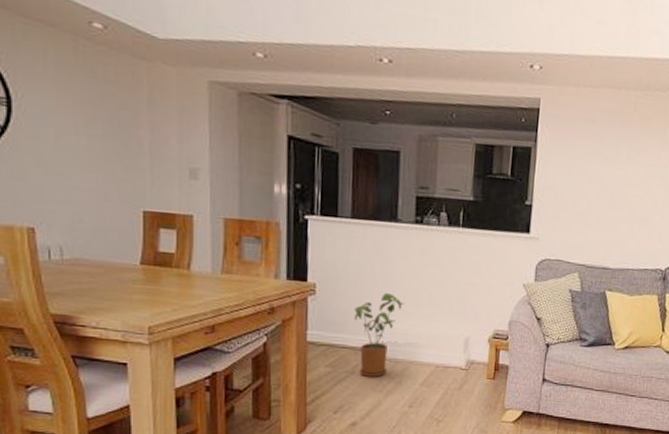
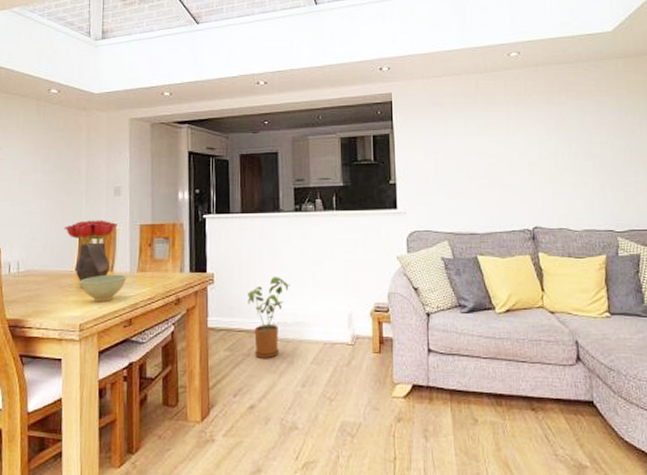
bouquet: none [121,205,196,286] -> present [63,220,118,288]
bowl: none [146,273,209,304] -> present [79,274,127,301]

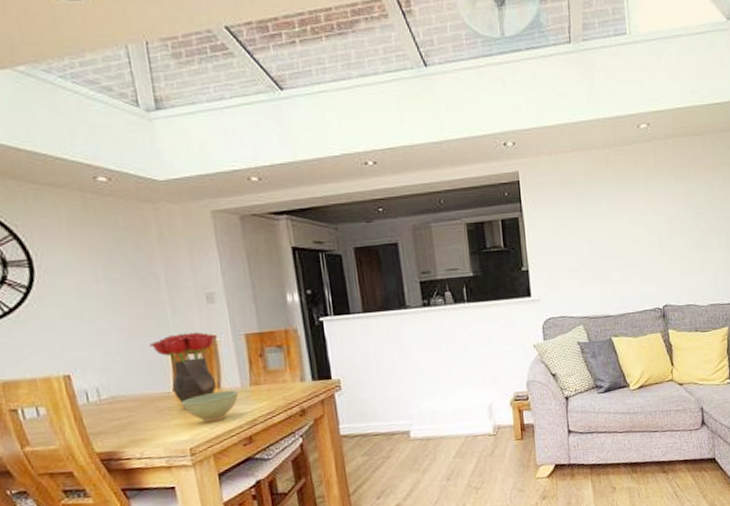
house plant: present [248,277,290,358] -> none [380,376,425,459]

